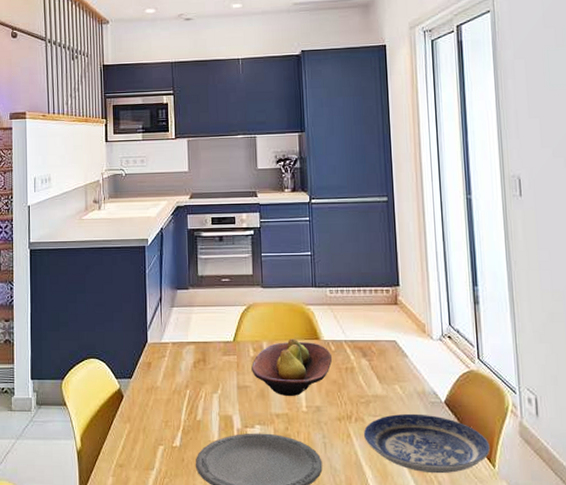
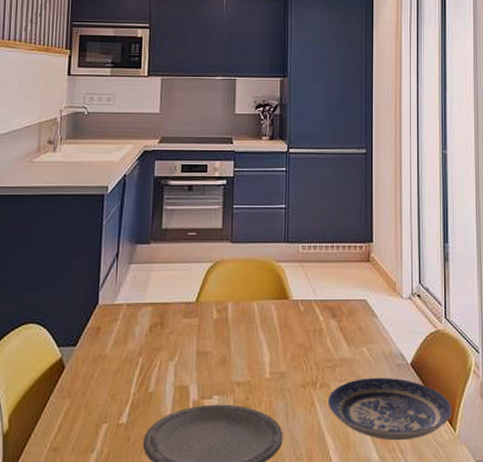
fruit bowl: present [251,338,333,396] -> none [214,298,301,362]

